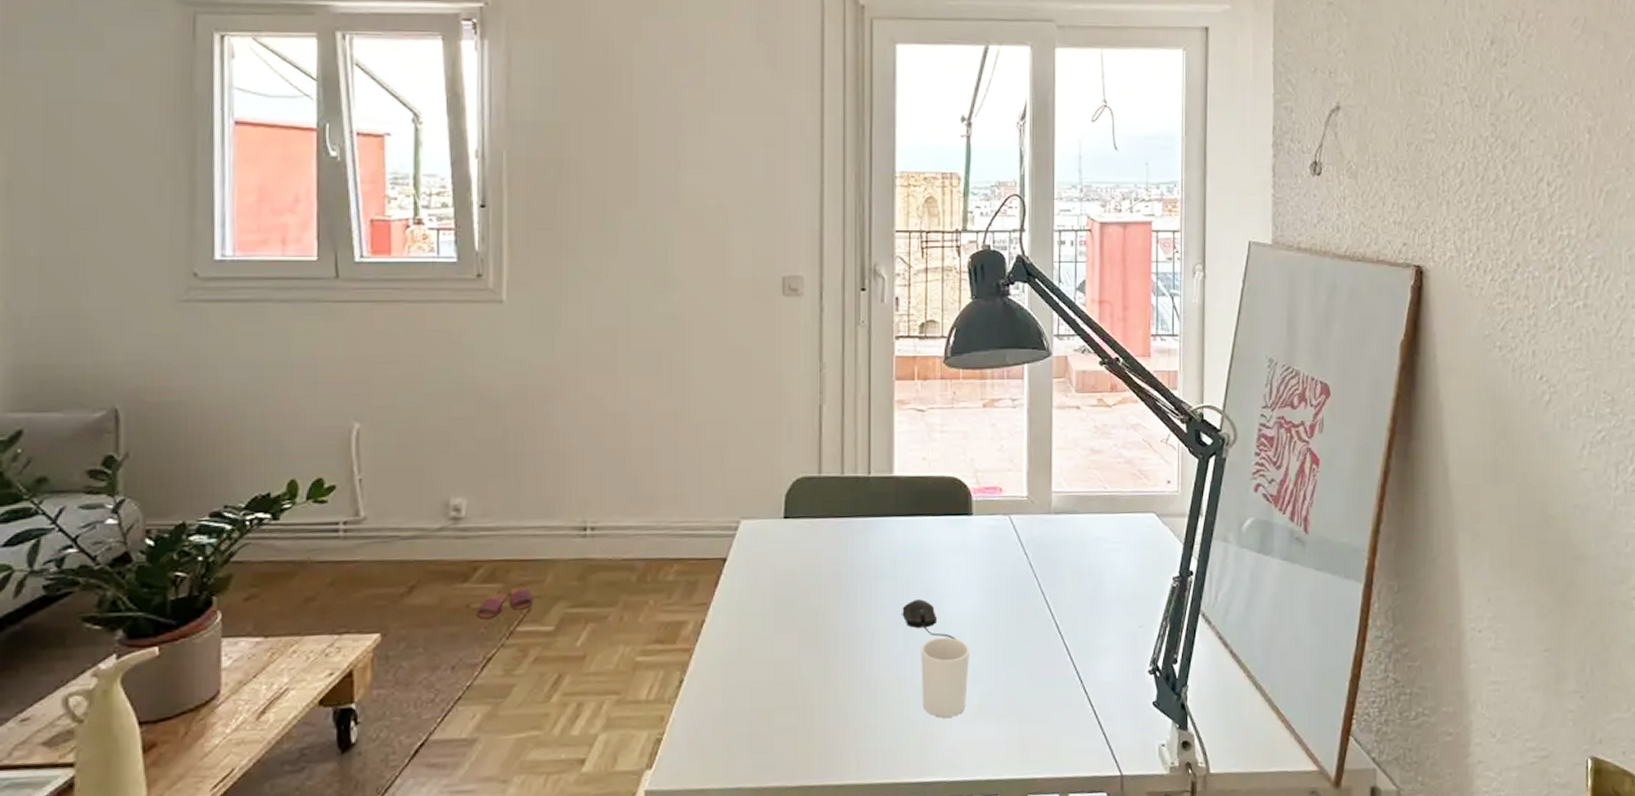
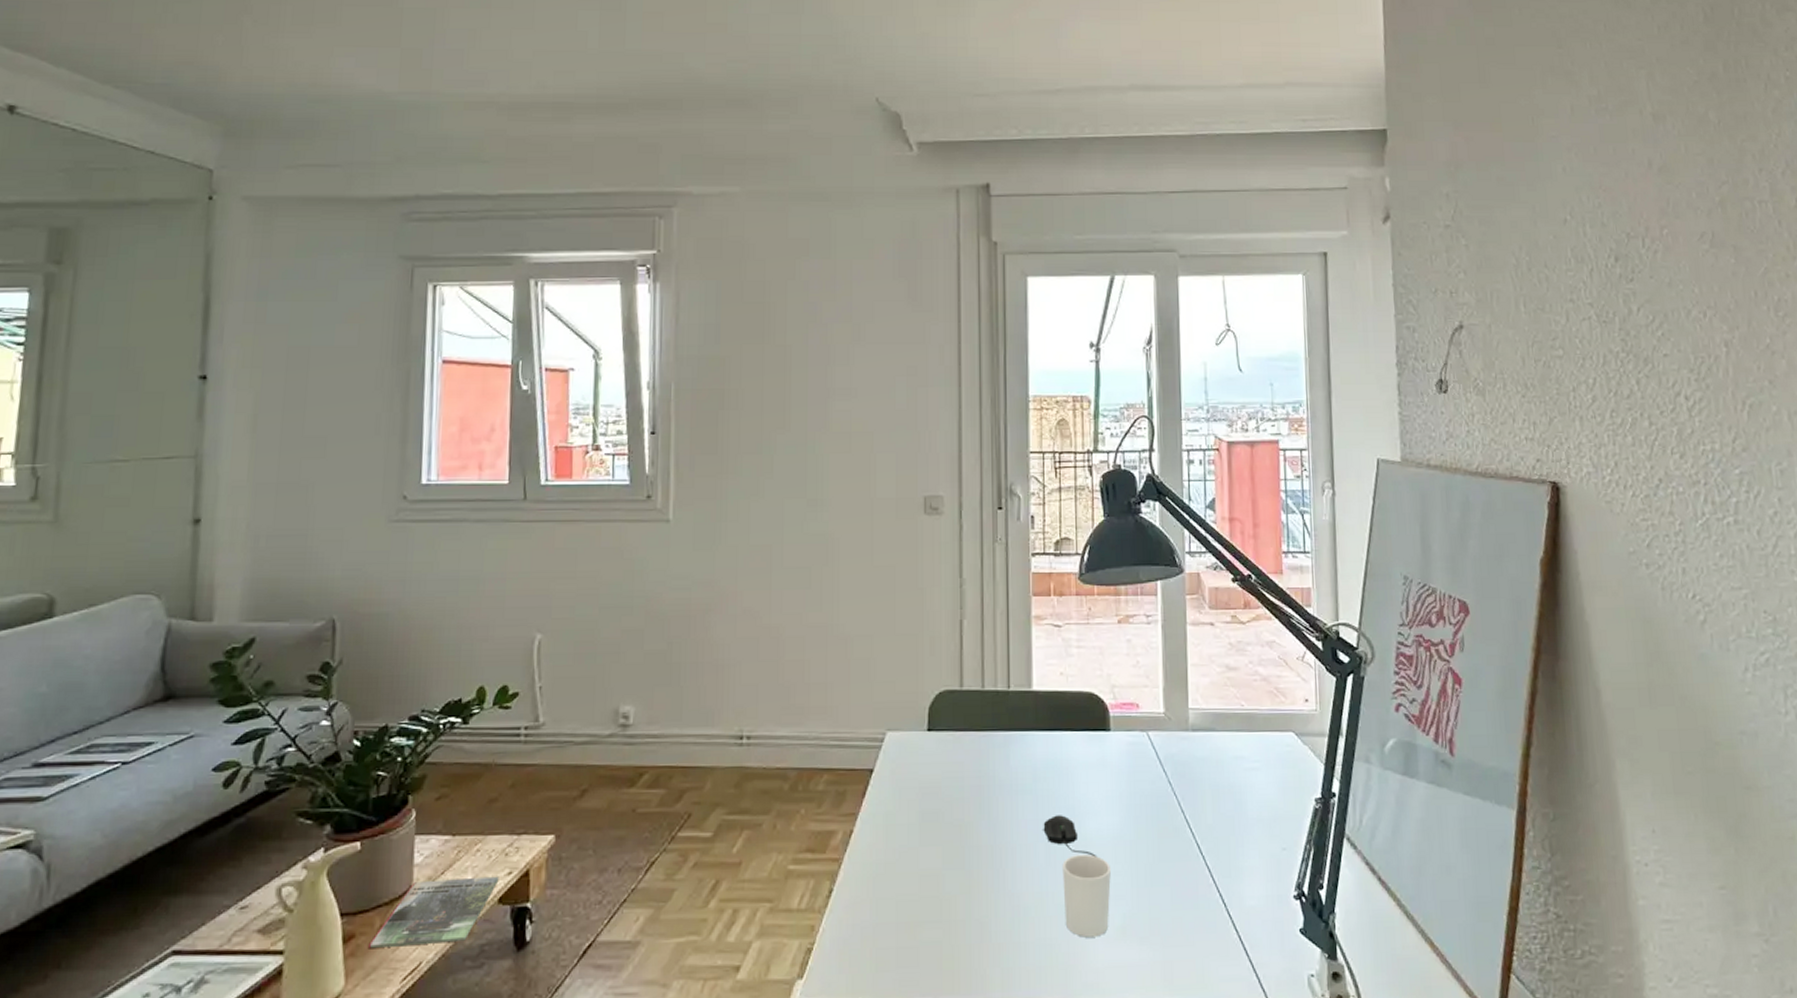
magazine: none [171,677,319,758] -> present [367,876,499,949]
slippers: present [478,586,533,618] -> none [643,792,693,823]

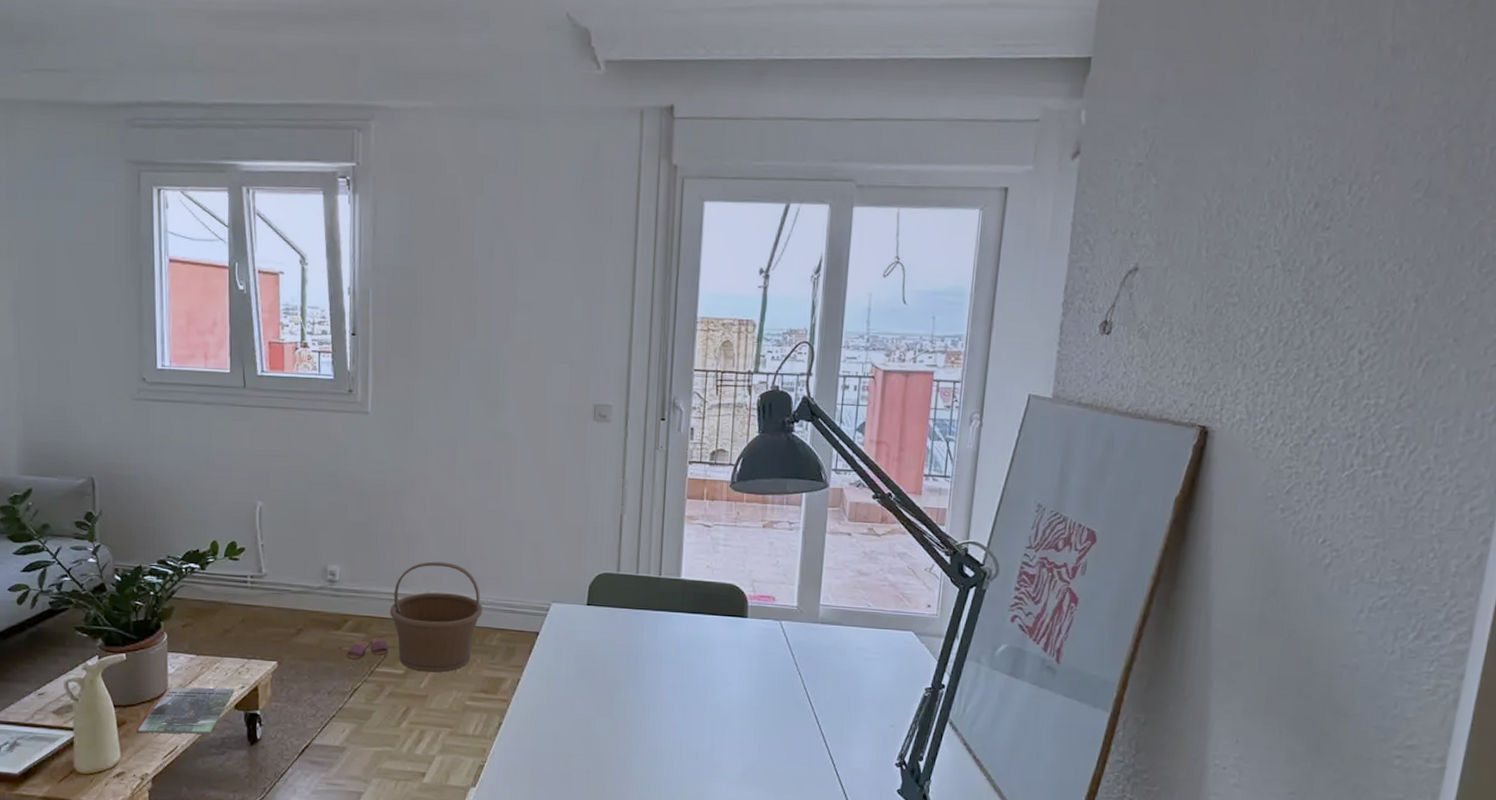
slippers: none [643,792,693,823] -> present [347,637,389,659]
basket: none [694,691,807,832] -> present [390,561,483,672]
computer mouse: present [1043,815,1096,858] -> none [682,682,726,718]
mug: present [1062,853,1111,938] -> none [694,714,737,779]

